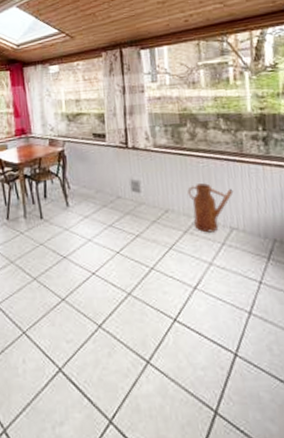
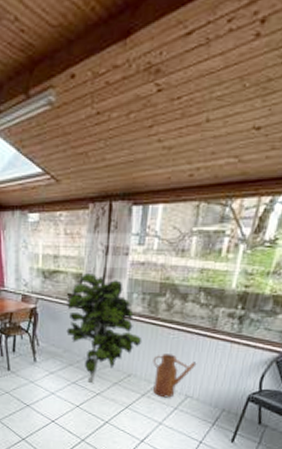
indoor plant: none [93,111,173,224] -> present [66,272,142,383]

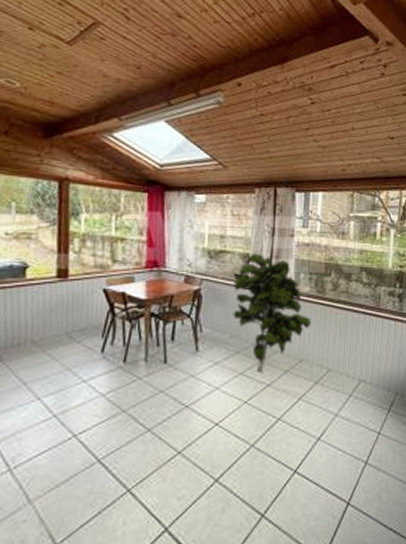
watering can: present [153,354,197,398] -> none [323,335,366,384]

